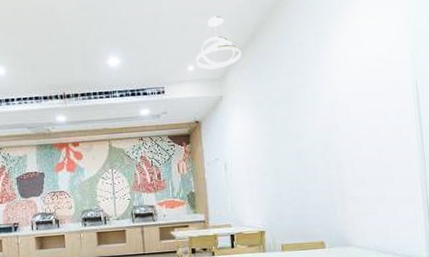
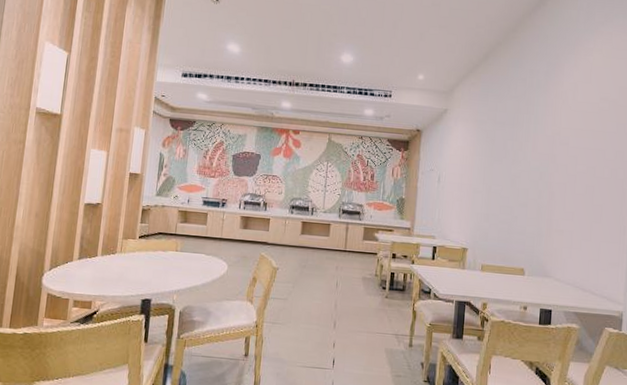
pendant light: present [196,15,241,70] -> none [427,30,473,82]

